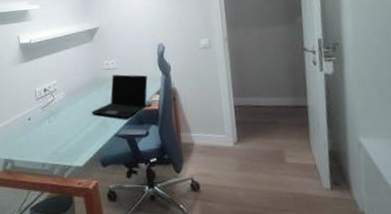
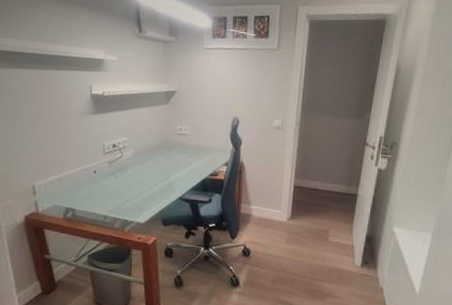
laptop: present [92,74,148,119] -> none [159,141,218,185]

